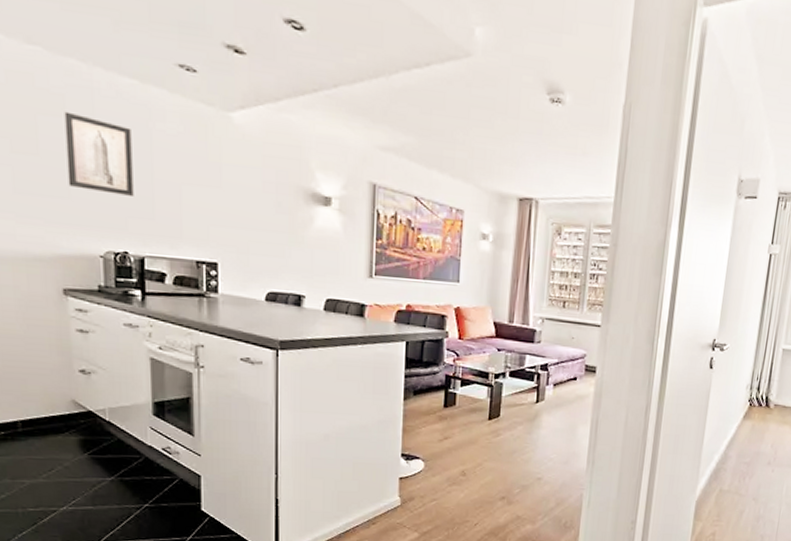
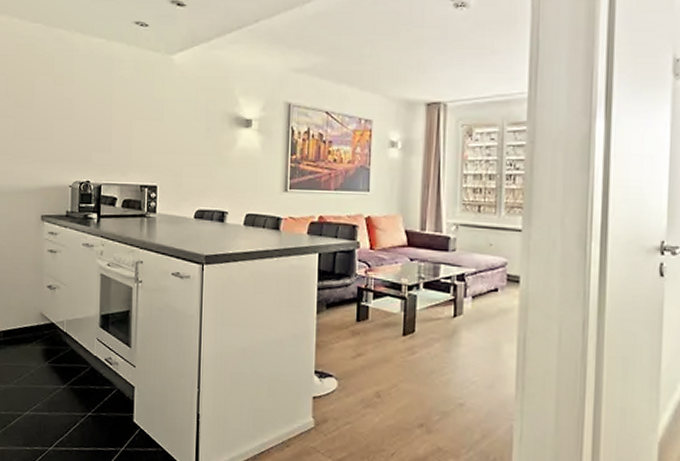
wall art: present [64,111,134,196] -> none [51,70,98,133]

